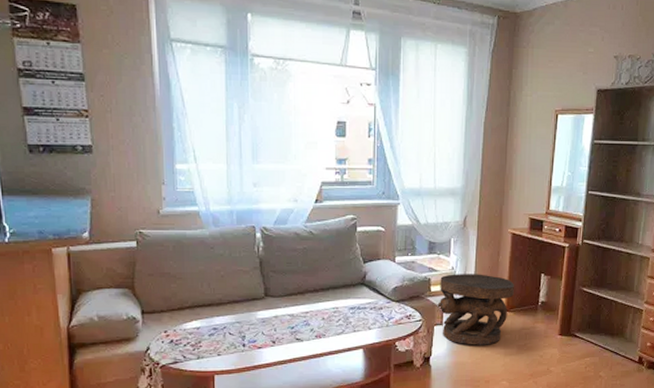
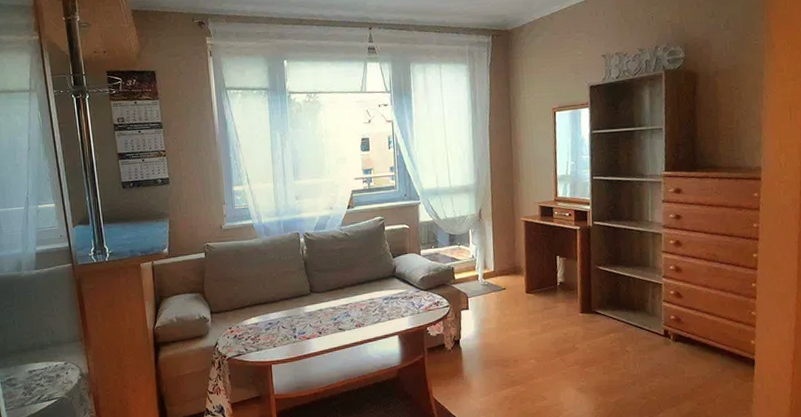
side table: present [436,274,514,345] -> none [461,260,533,327]

